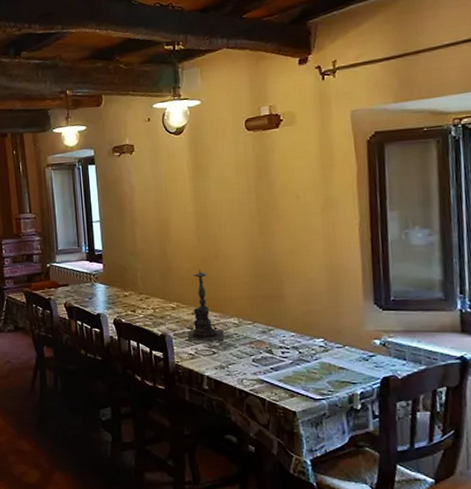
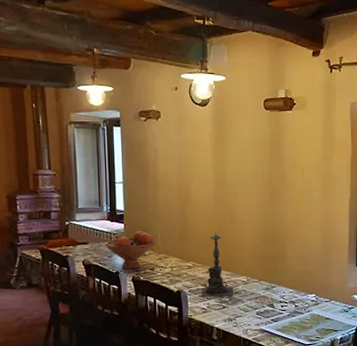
fruit bowl: none [85,270,136,311] -> present [105,230,156,269]

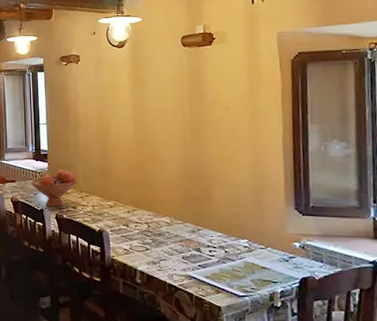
candle holder: present [201,232,233,297] -> none [123,171,156,238]

